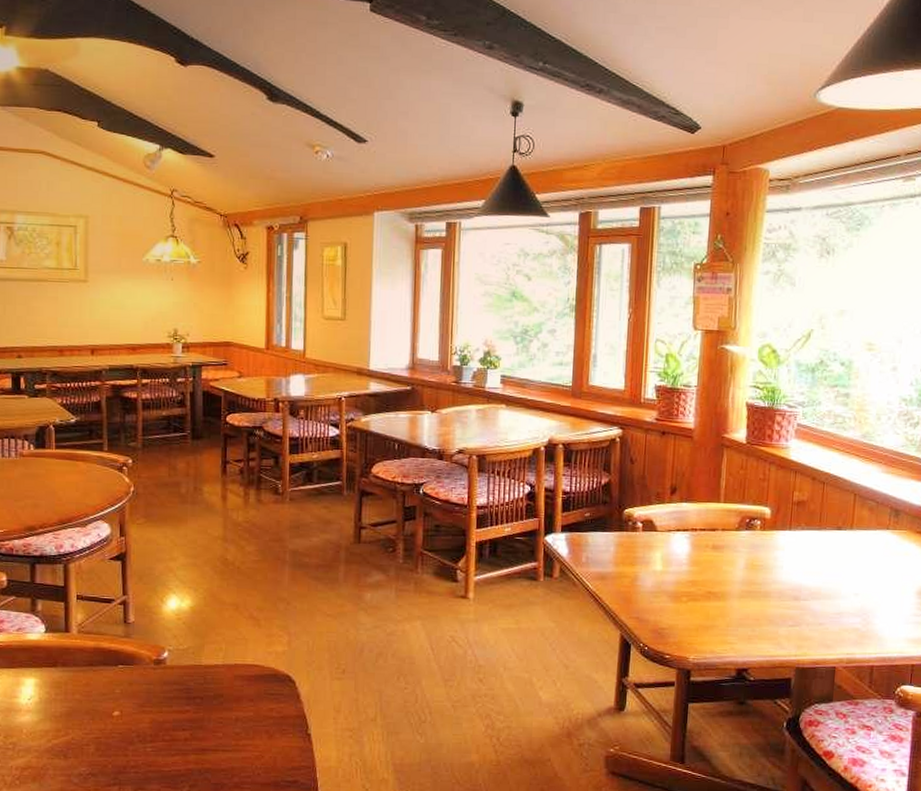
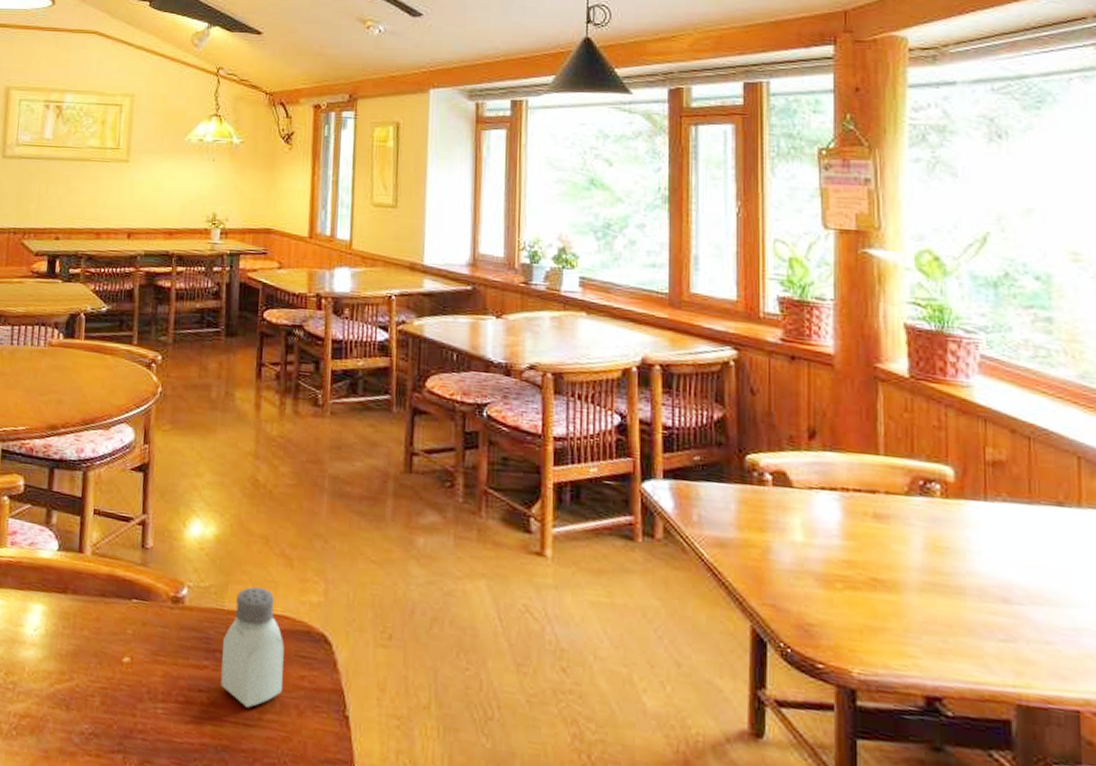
saltshaker: none [201,644,255,738] -> present [220,586,284,708]

